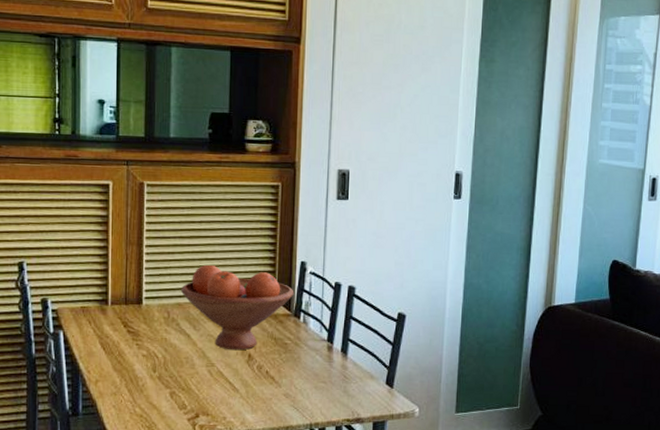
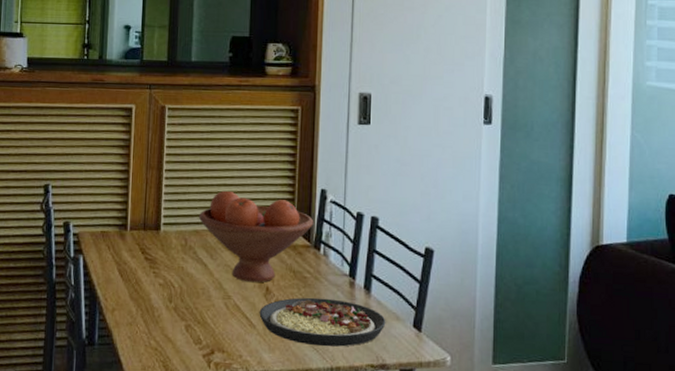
plate: none [242,362,361,406] -> present [259,297,386,347]

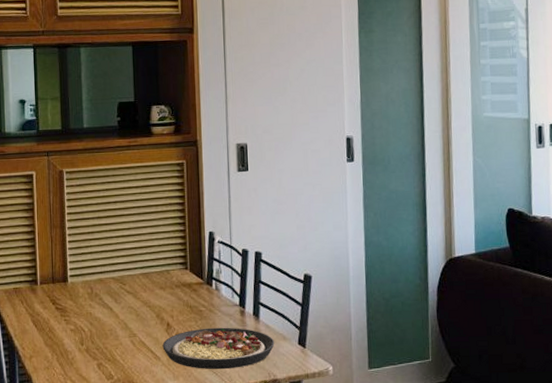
fruit bowl: present [198,190,314,283] -> none [101,241,205,320]

